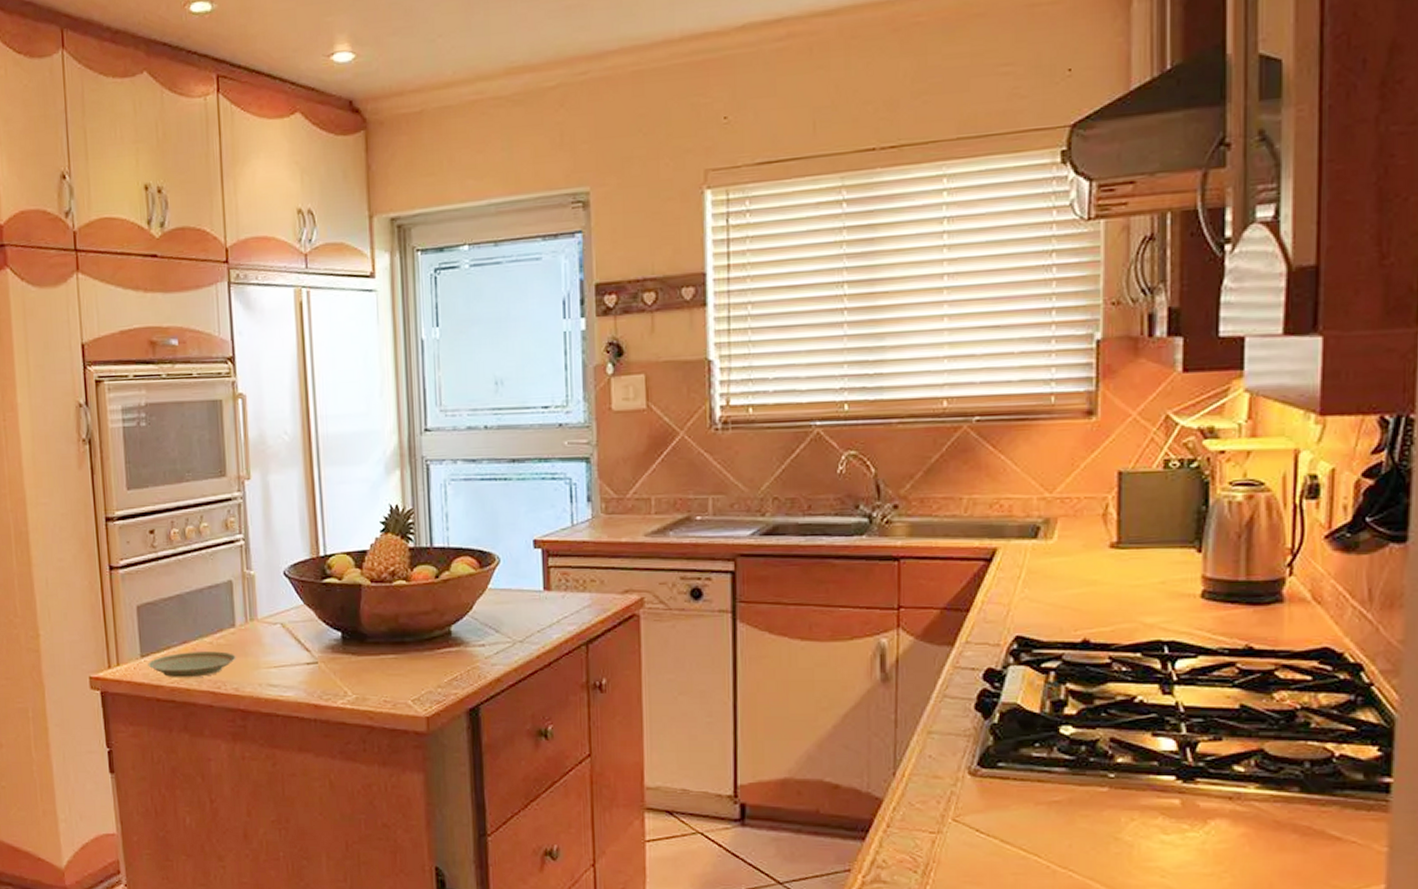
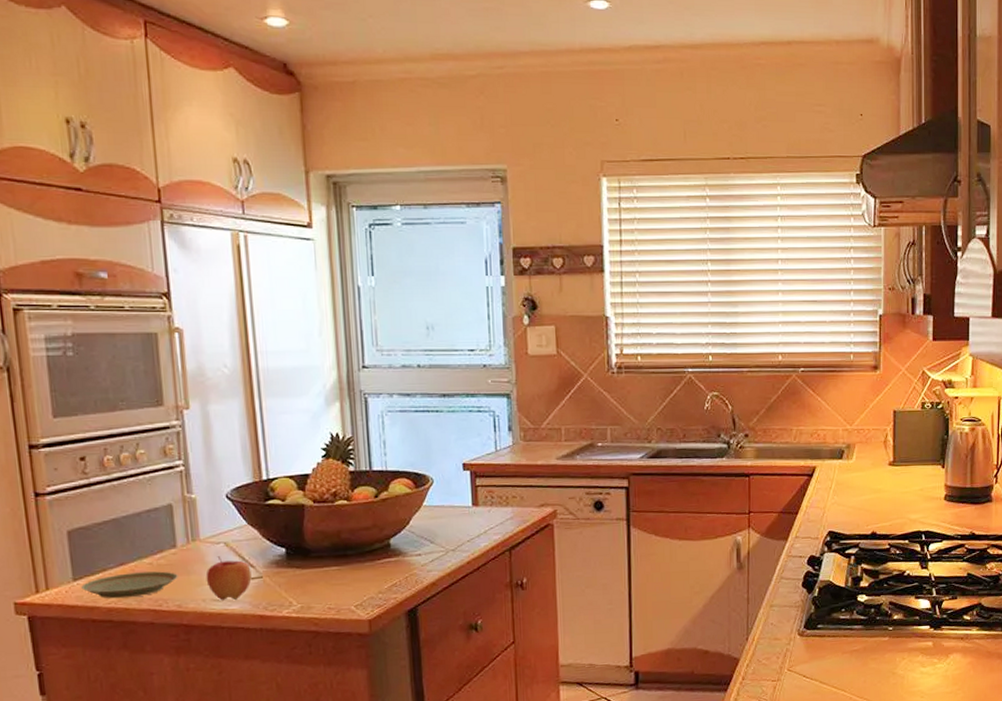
apple: none [262,638,307,686] -> present [205,556,252,600]

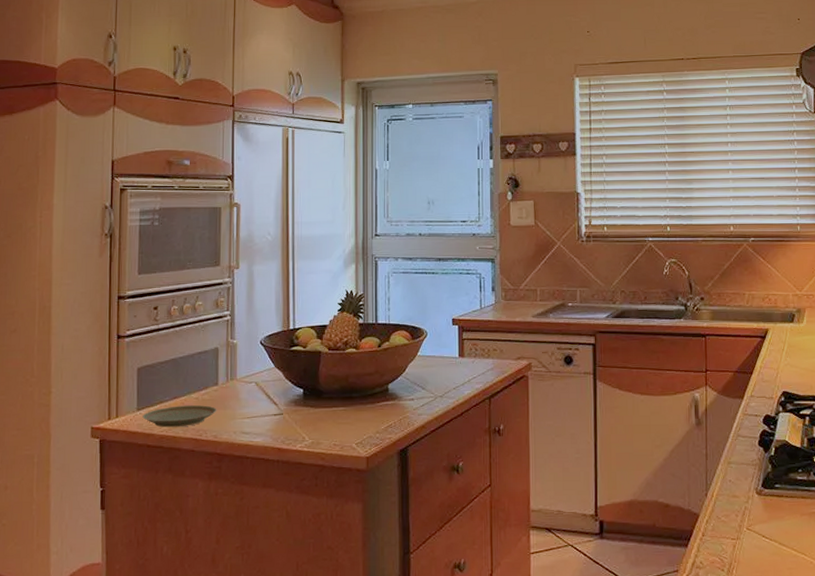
apple: present [205,556,252,600] -> none [238,394,274,433]

